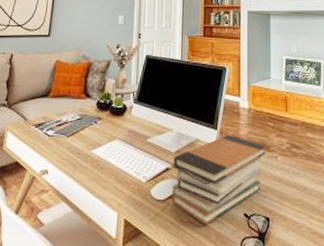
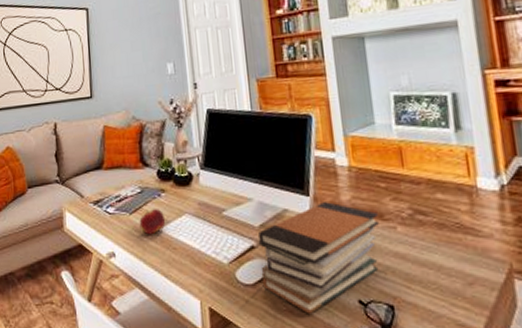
apple: none [74,134,98,156] -> present [139,209,166,235]

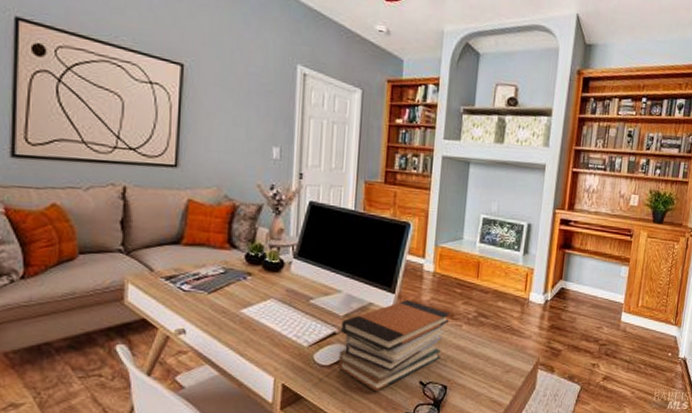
apple: present [139,209,166,235] -> none [218,291,249,316]

